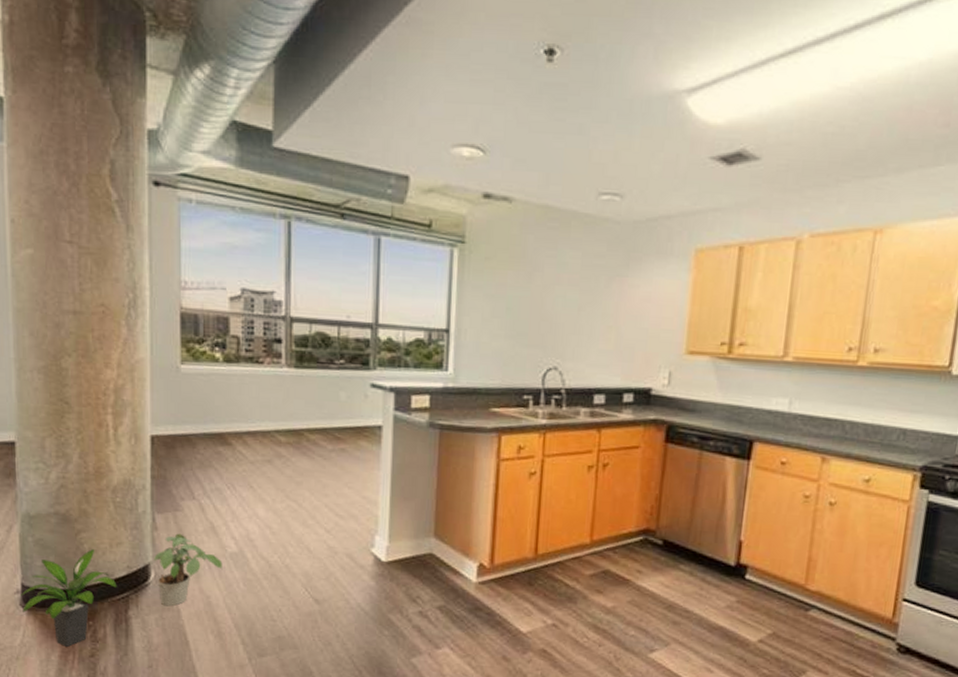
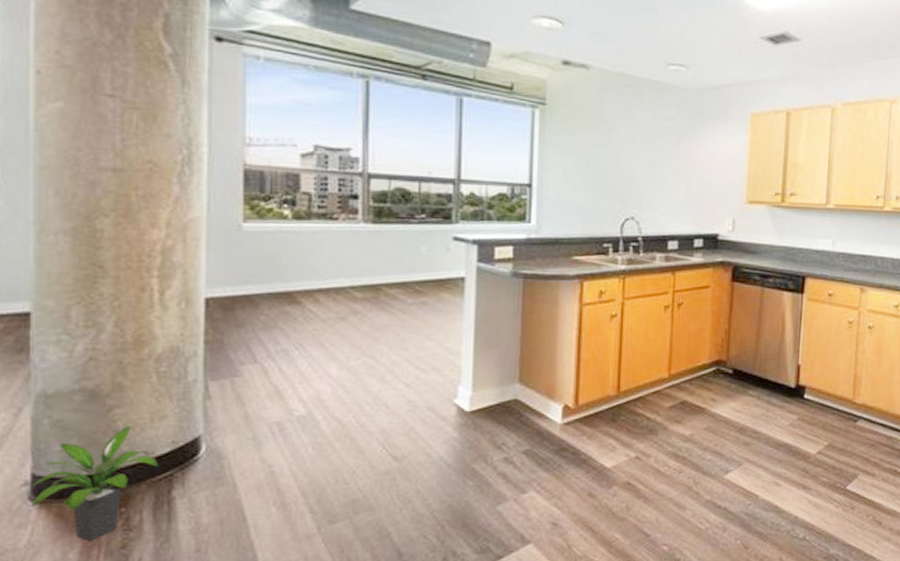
potted plant: present [154,533,223,606] -> none [206,401,288,481]

